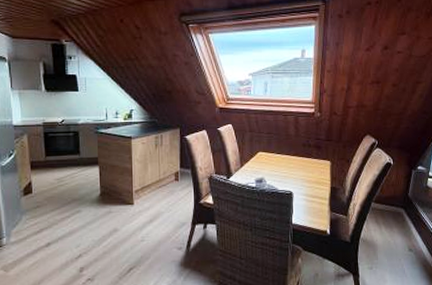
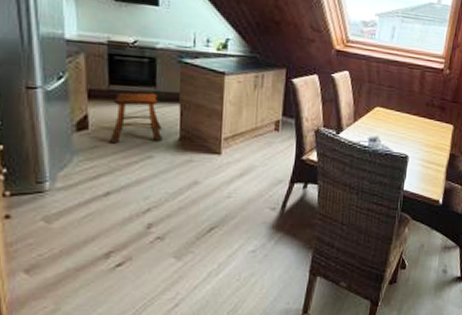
stool: none [47,159,87,203] -> present [108,92,163,144]

